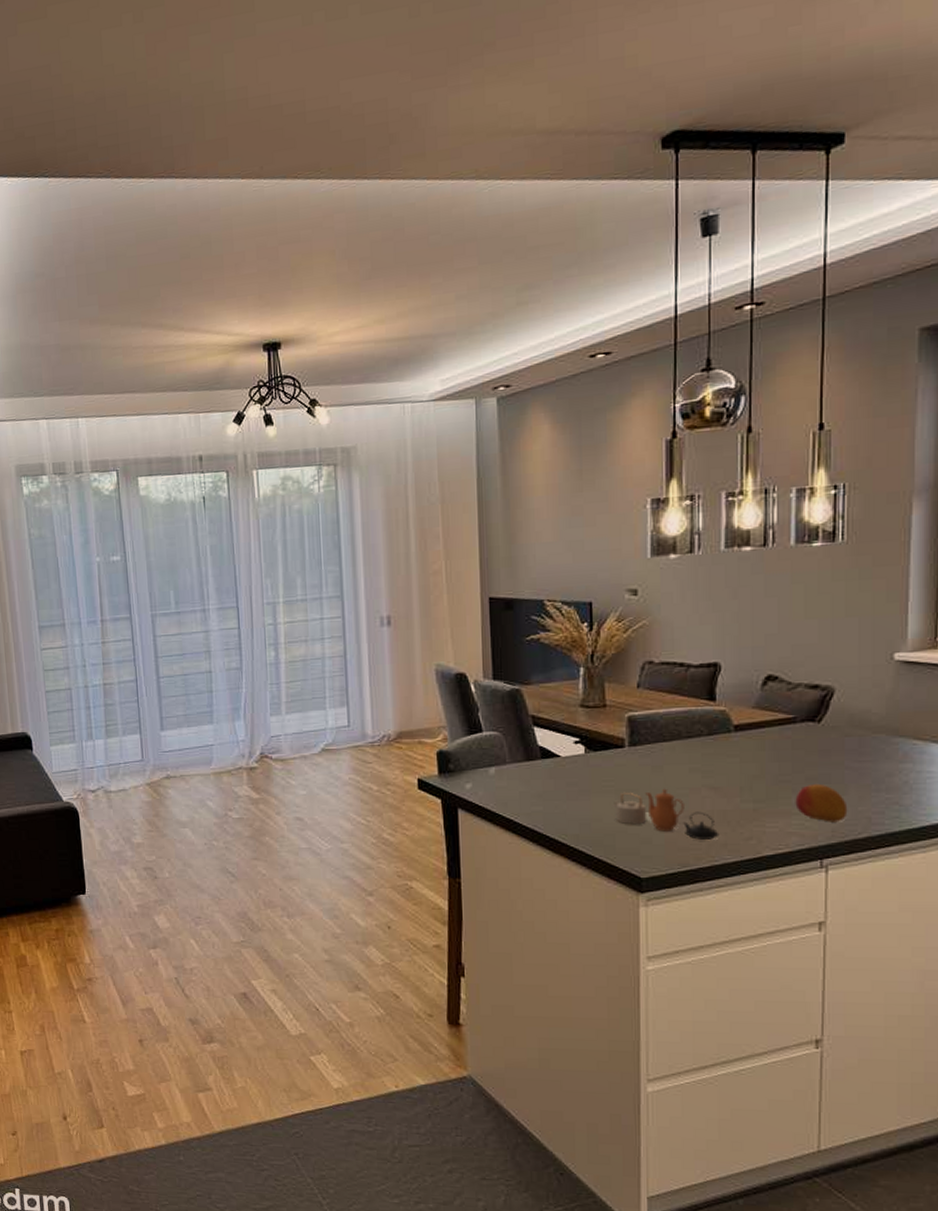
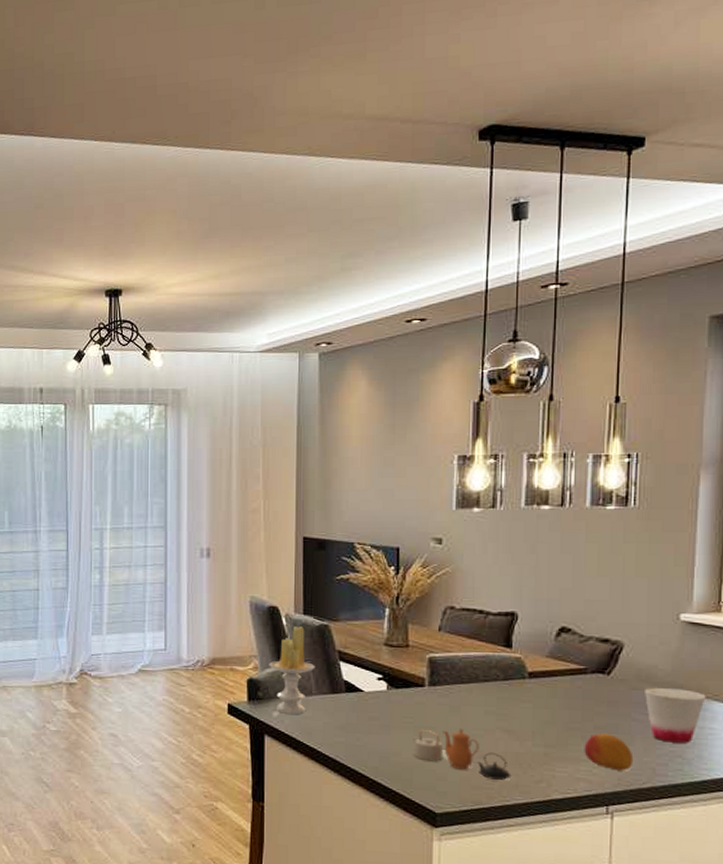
candle: none [459,692,508,785] -> present [269,626,315,714]
cup: none [857,731,923,789] -> present [643,687,706,743]

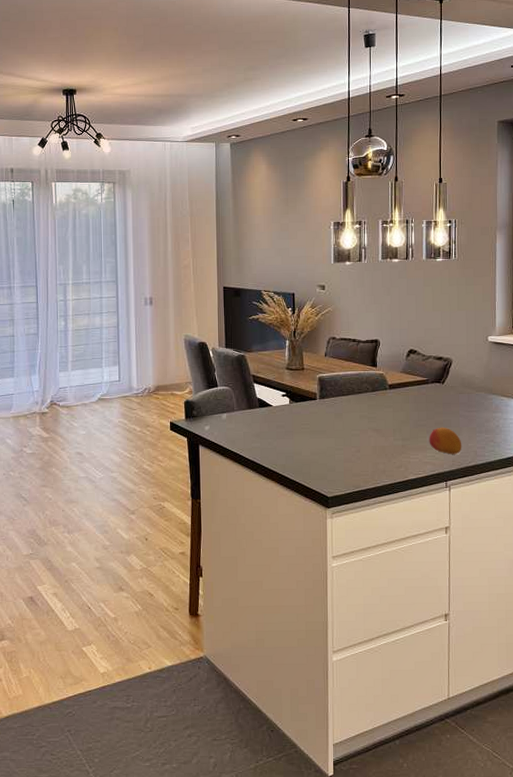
candle: present [269,626,315,714] -> none [201,357,236,427]
teapot: present [412,728,512,780] -> none [309,430,380,468]
cup: present [643,687,706,743] -> none [466,390,507,431]

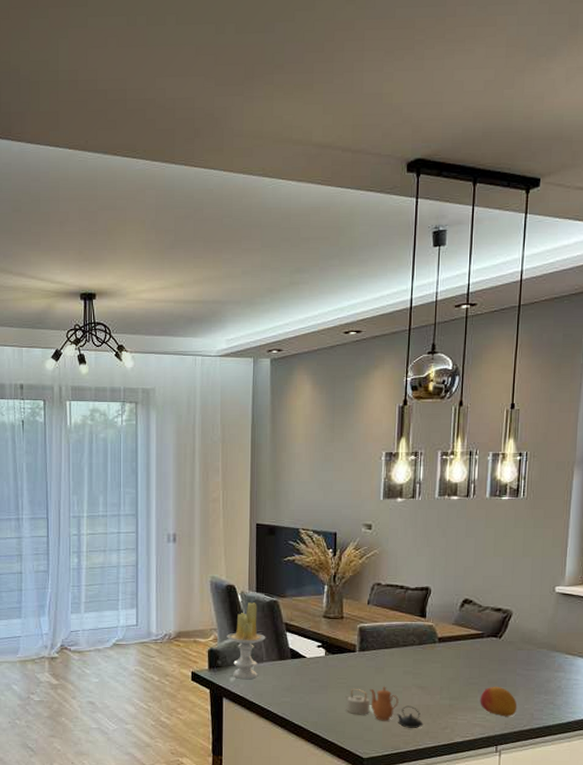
candle: none [201,357,236,427] -> present [227,602,266,679]
teapot: none [309,430,380,468] -> present [345,686,424,728]

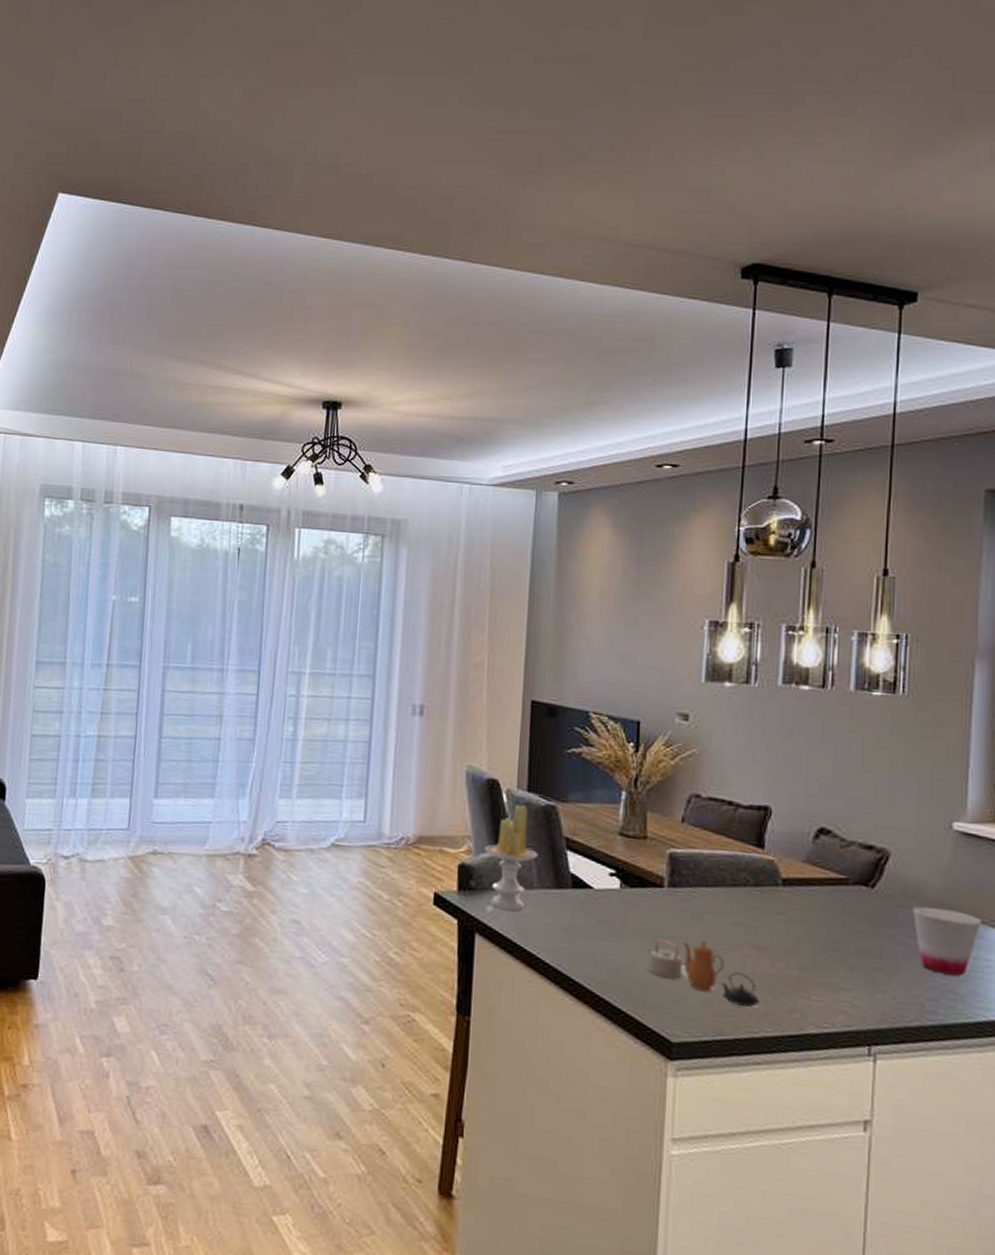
fruit: present [480,686,518,717] -> none [843,956,900,1005]
cup: none [526,647,573,692] -> present [911,905,982,976]

